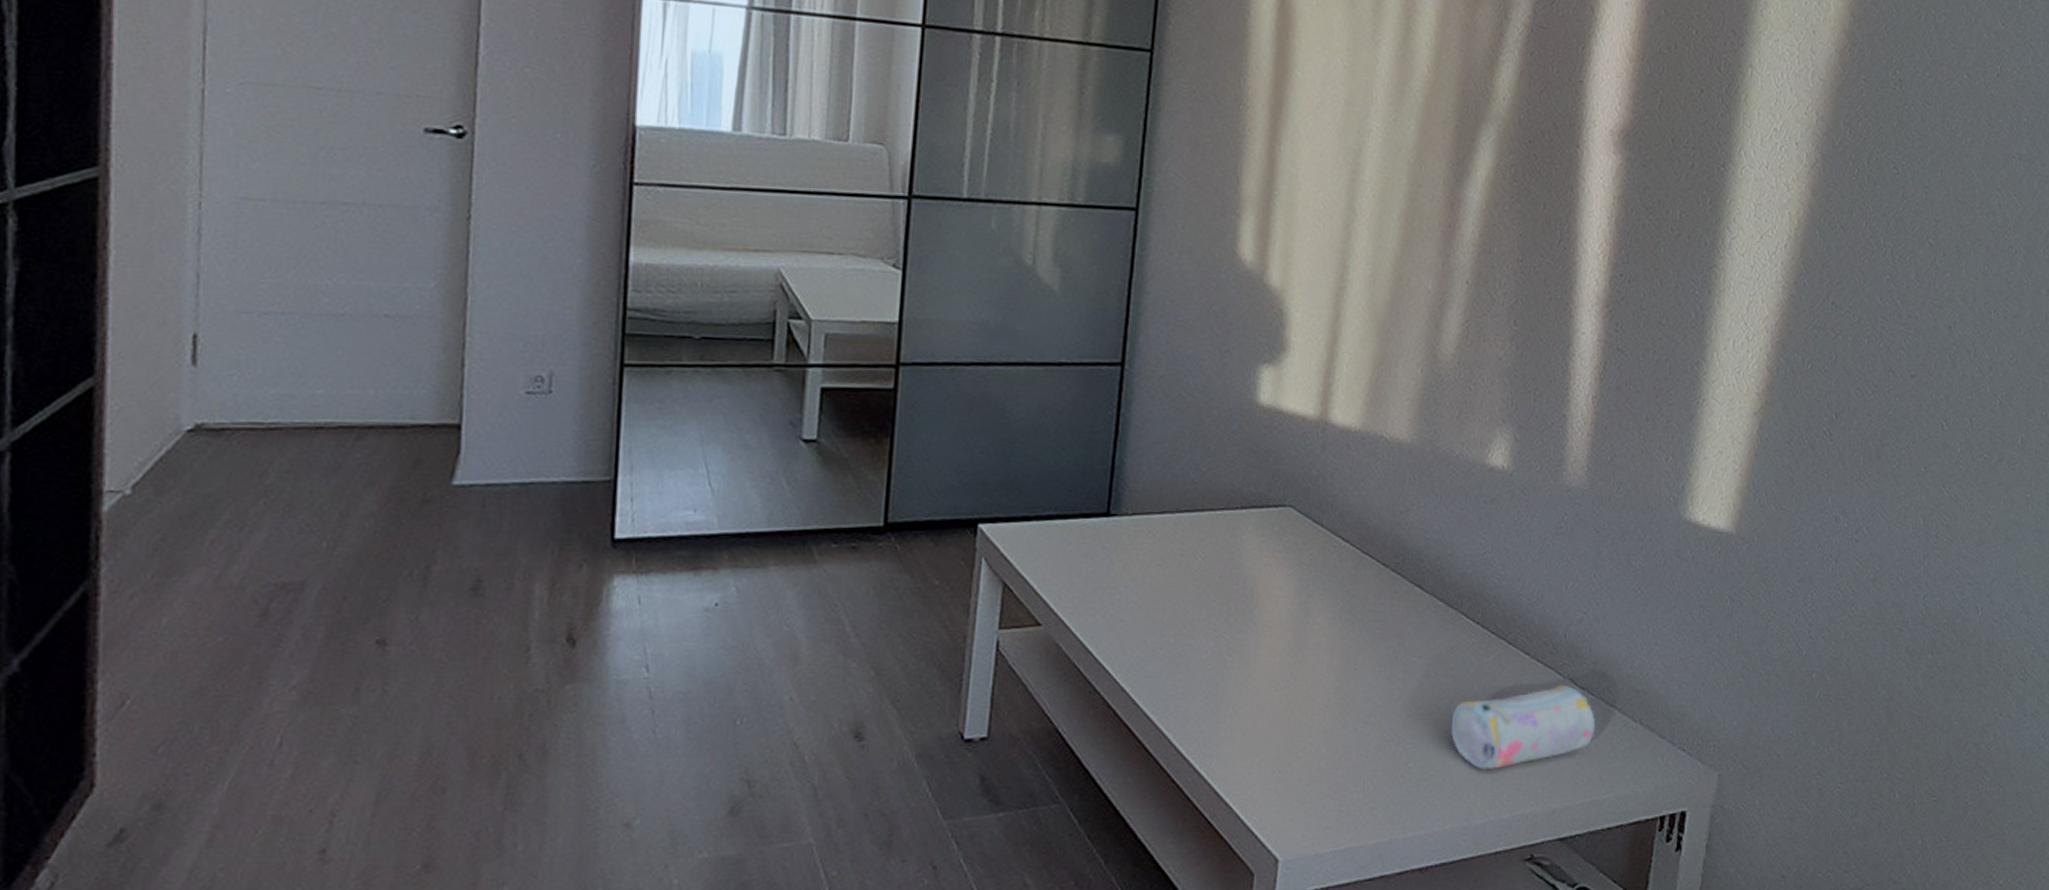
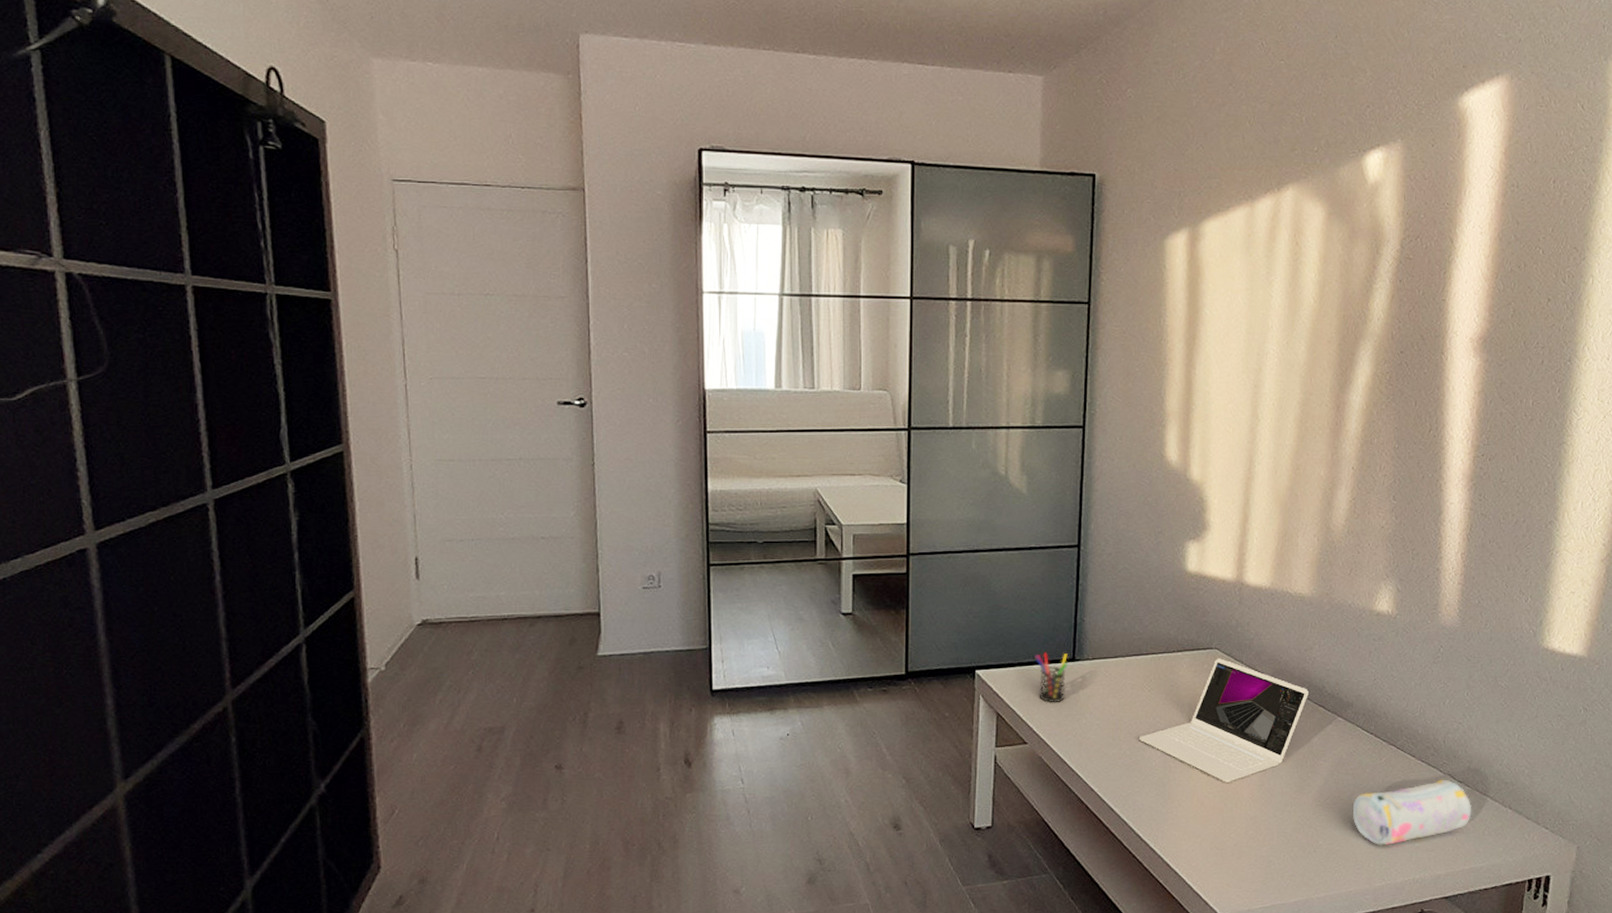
pen holder: none [1057,503,1101,572] -> present [1035,652,1068,703]
laptop: none [1187,519,1403,683] -> present [1139,658,1309,782]

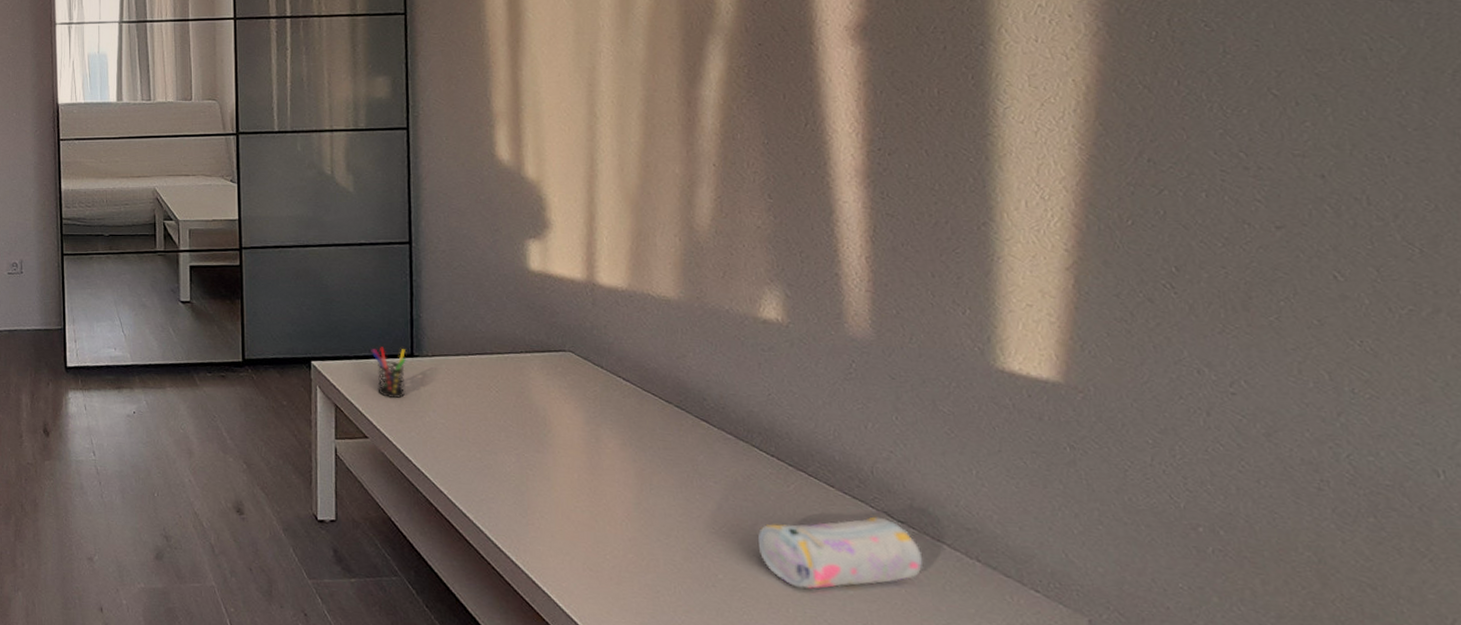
laptop: present [1139,658,1309,782] -> none [490,361,687,497]

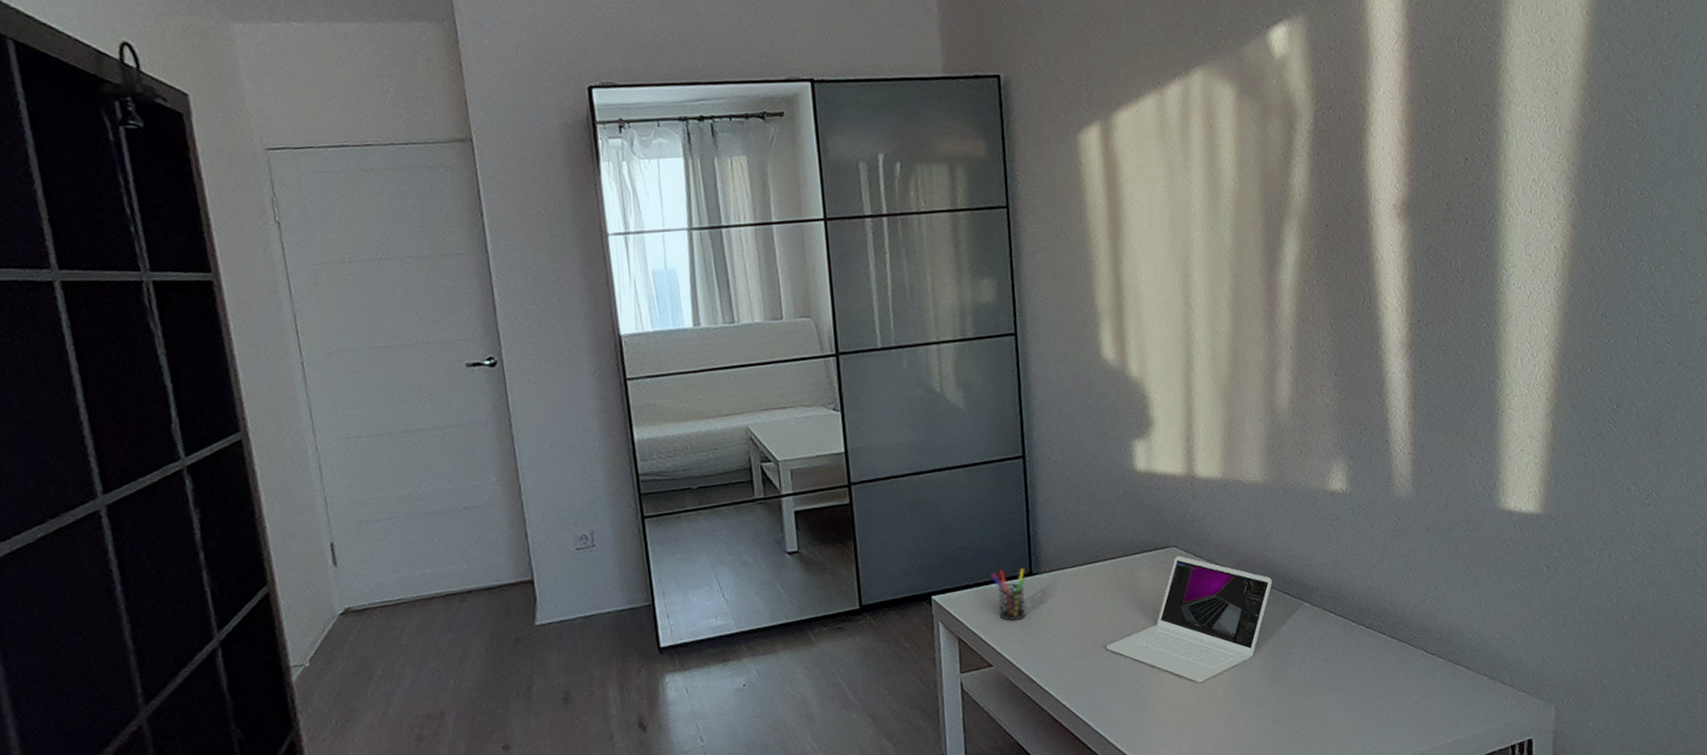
laptop: none [490,361,687,497] -> present [1106,556,1272,682]
pencil case: present [757,516,923,589] -> none [1328,653,1448,729]

